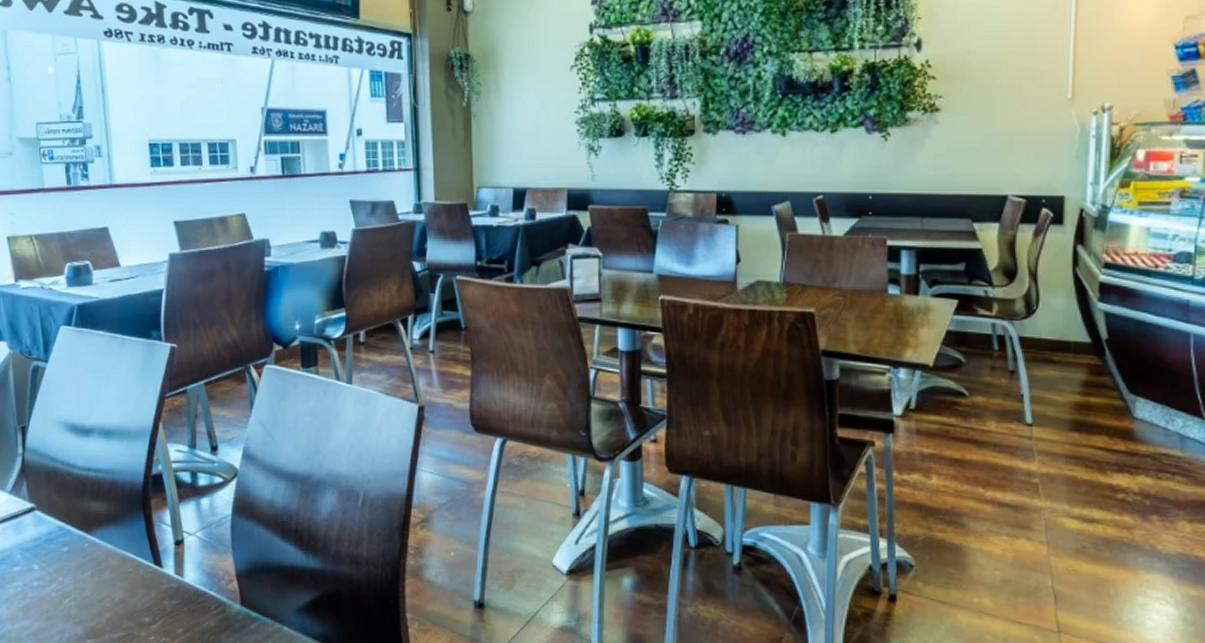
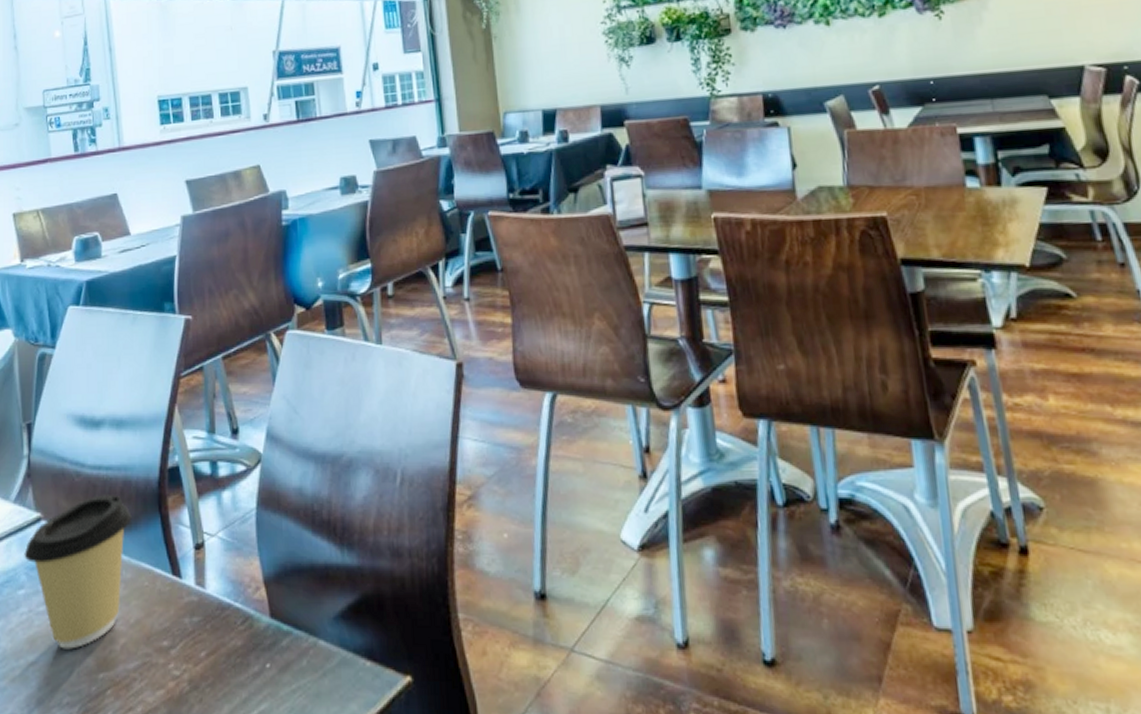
coffee cup: none [19,492,118,619] -> present [24,494,132,649]

